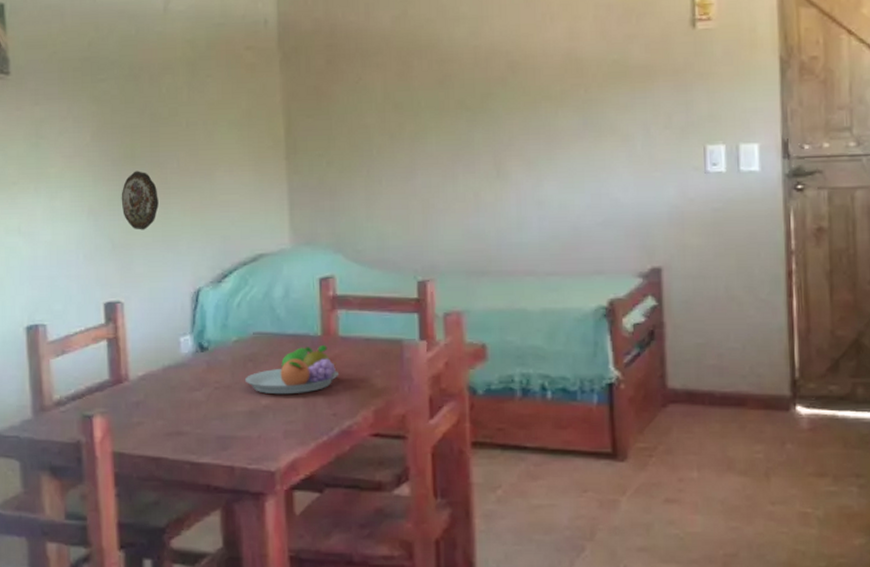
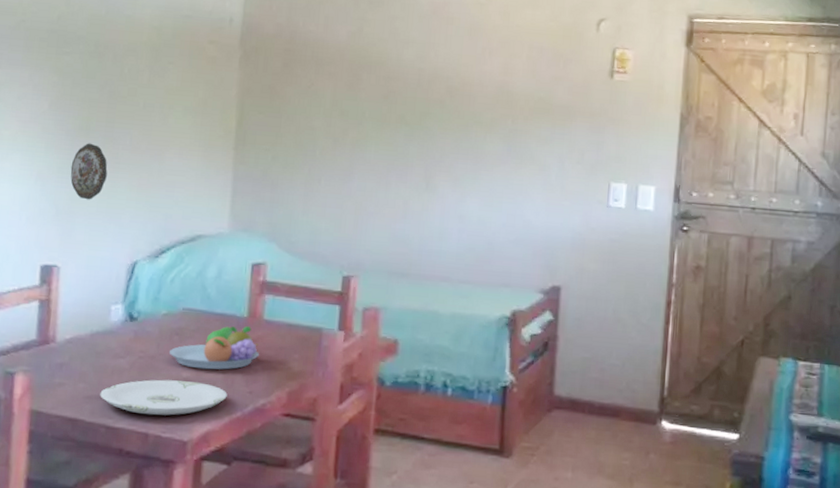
plate: none [180,409,311,447] -> present [100,379,227,416]

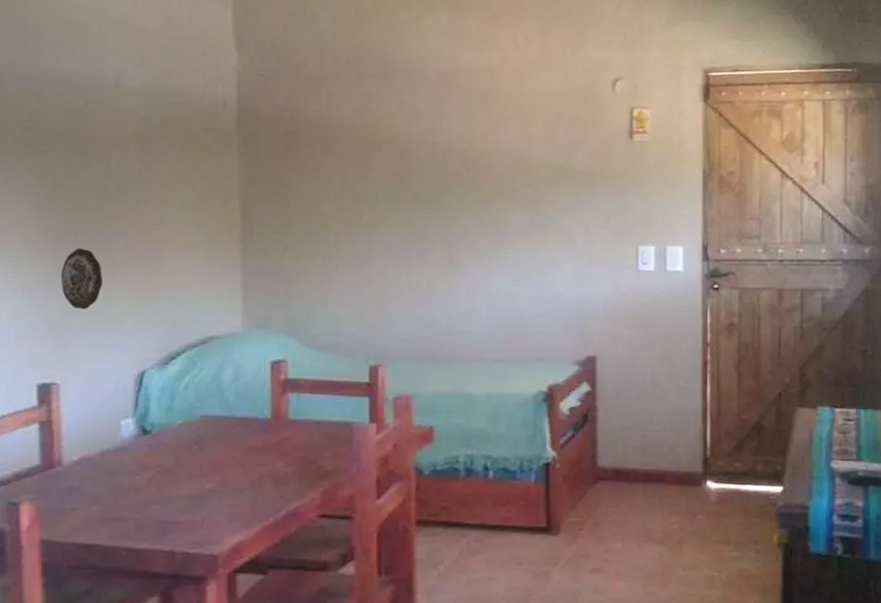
plate: present [100,379,227,416] -> none [117,492,257,532]
fruit bowl: present [168,326,259,370] -> none [189,428,287,478]

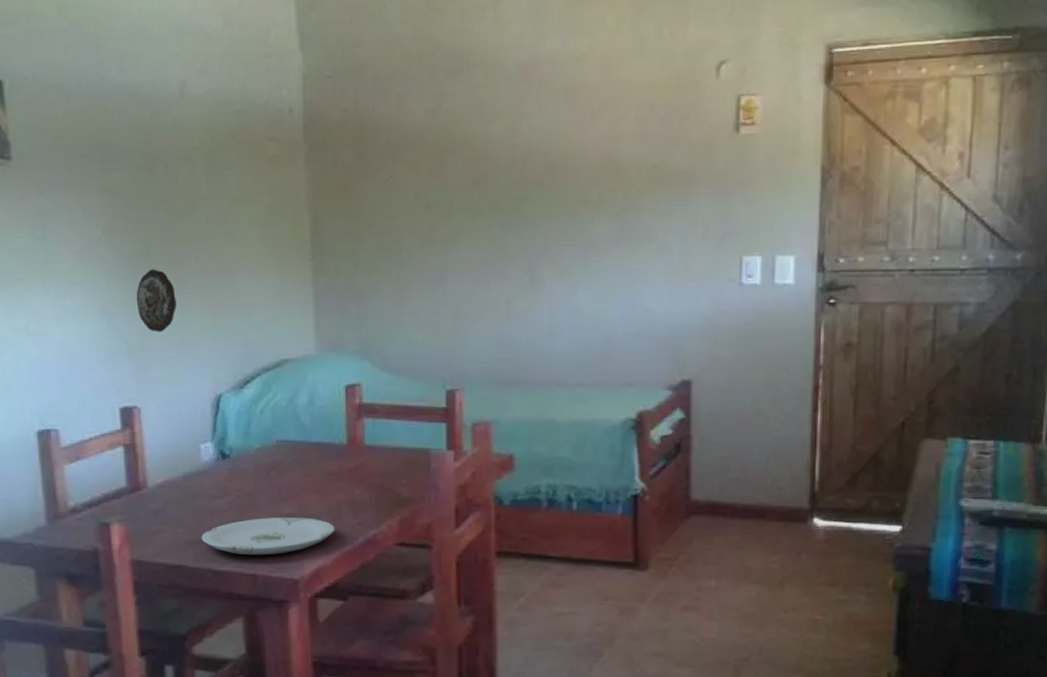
plate: none [117,492,257,532] -> present [201,518,335,556]

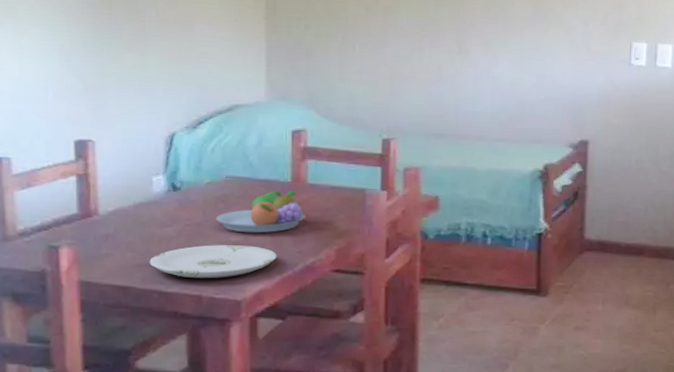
decorative plate: present [136,269,176,332] -> none [95,15,135,74]
fruit bowl: none [267,454,364,503] -> present [215,191,305,233]

